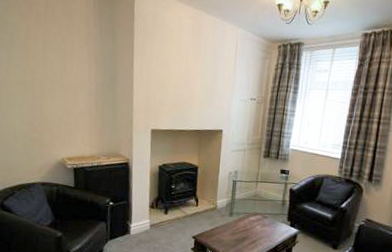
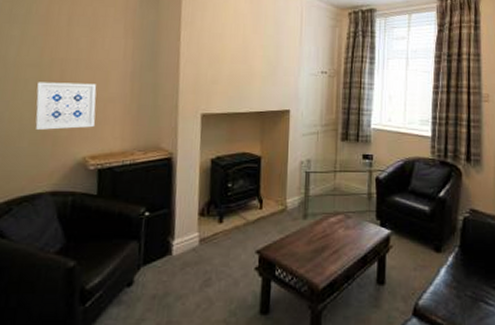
wall art: none [23,97,70,136] -> present [35,82,97,130]

